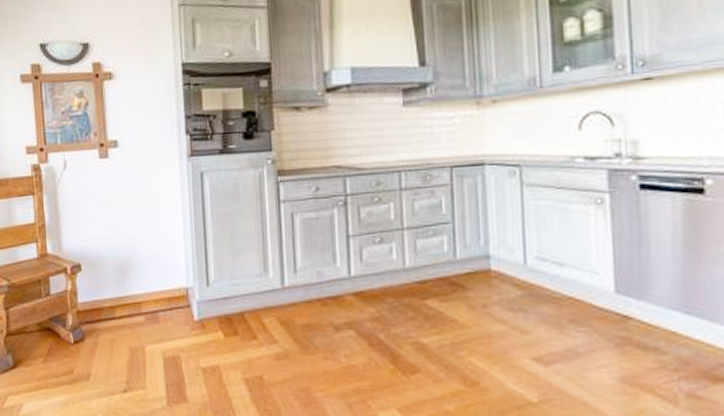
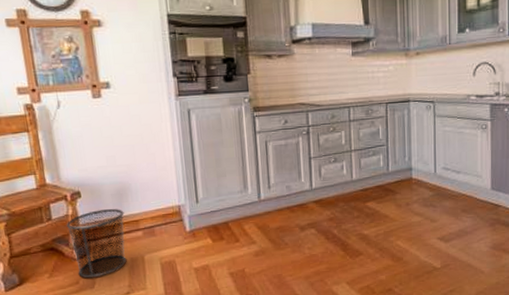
waste bin: none [64,286,126,368] -> present [66,208,127,278]

